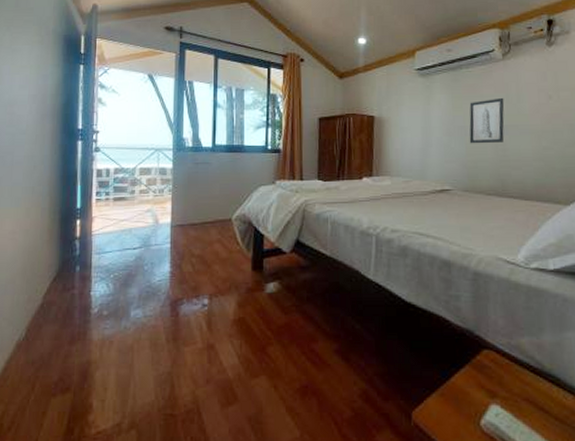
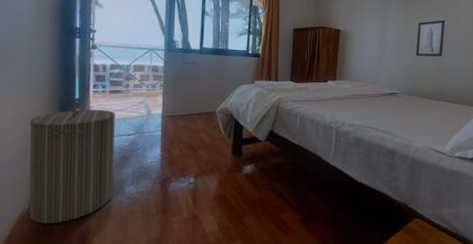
laundry hamper: none [26,211,120,355] -> present [29,101,115,224]

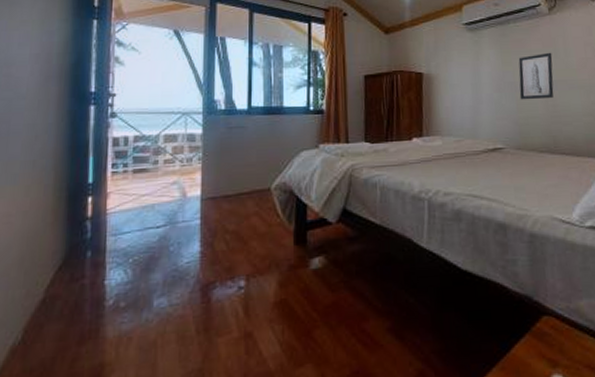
laundry hamper: present [29,101,115,224] -> none [23,186,140,361]

